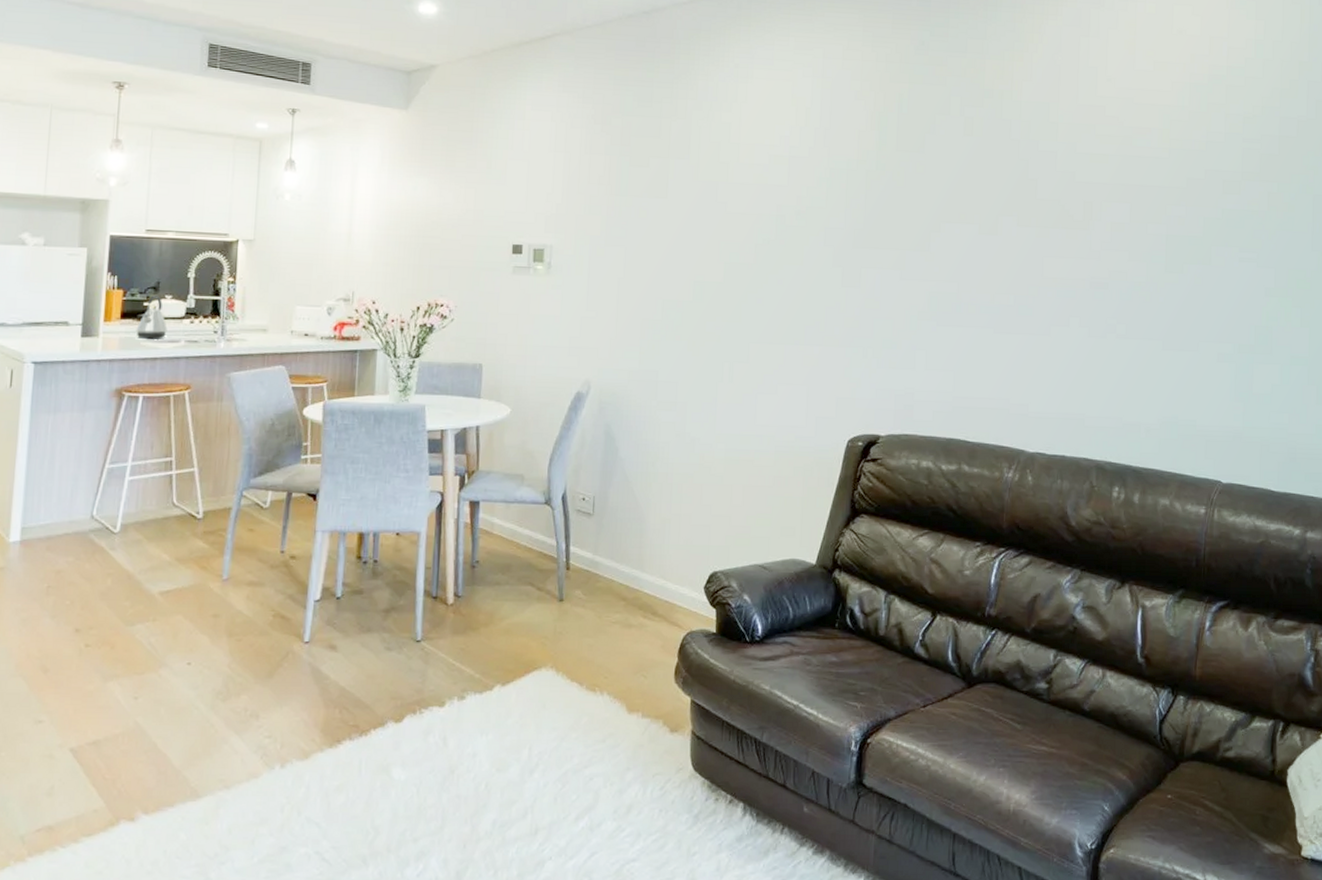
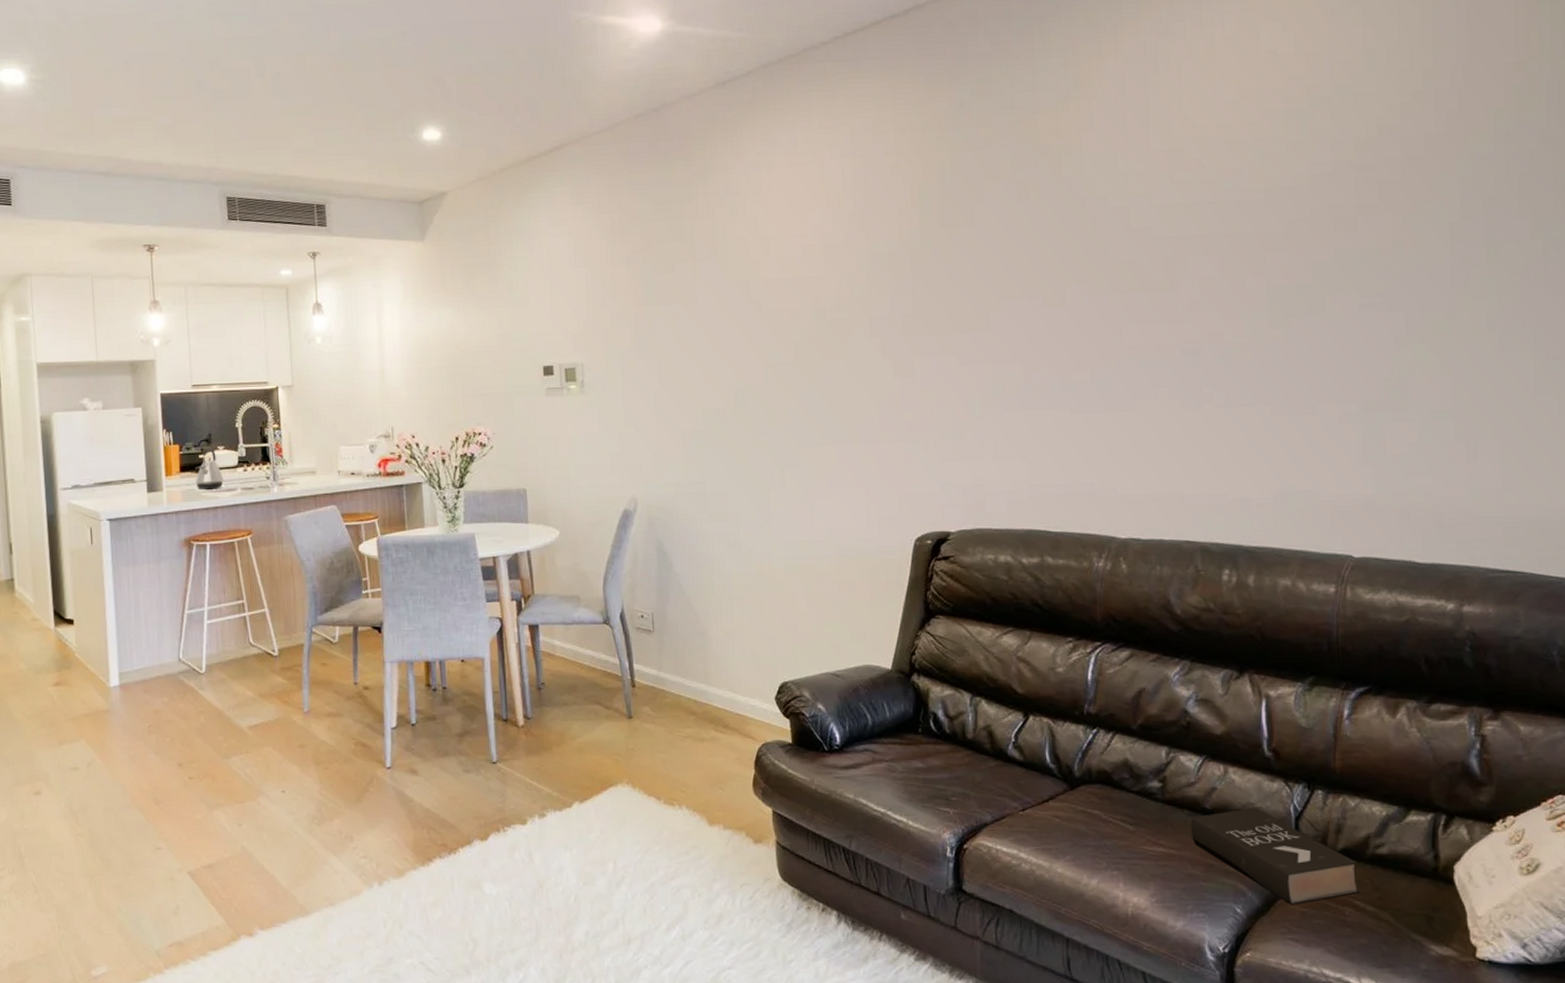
book: none [1071,711,1210,805] -> present [1191,808,1361,906]

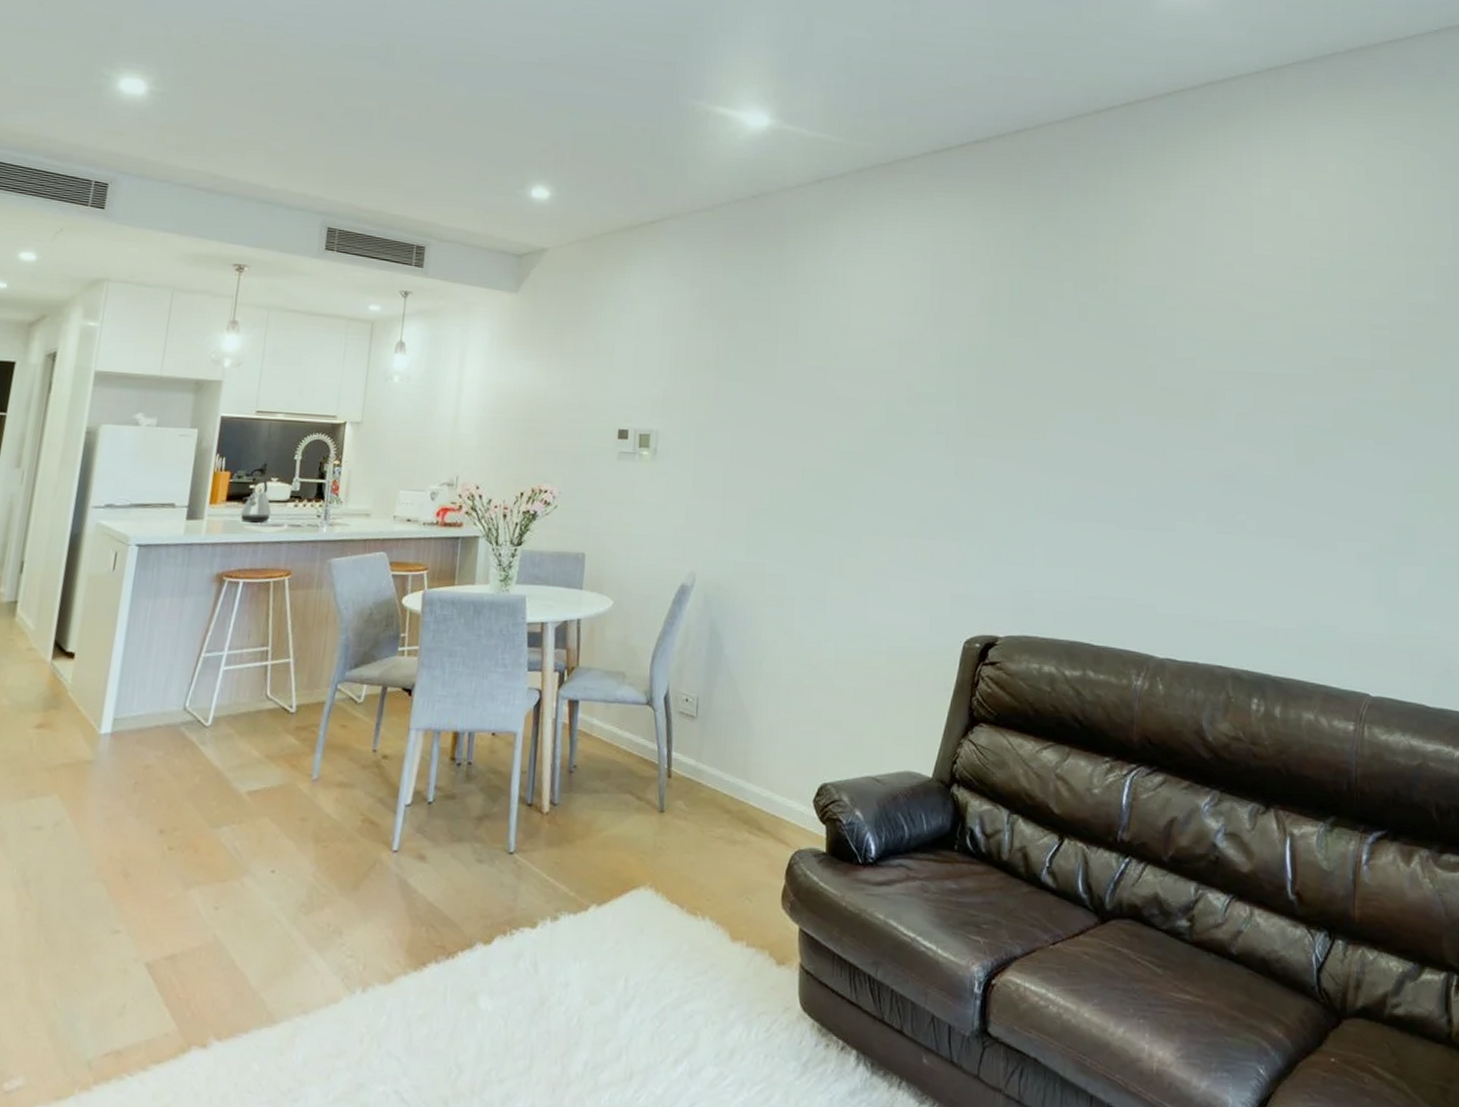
book: present [1191,808,1361,906] -> none [1218,955,1379,1069]

